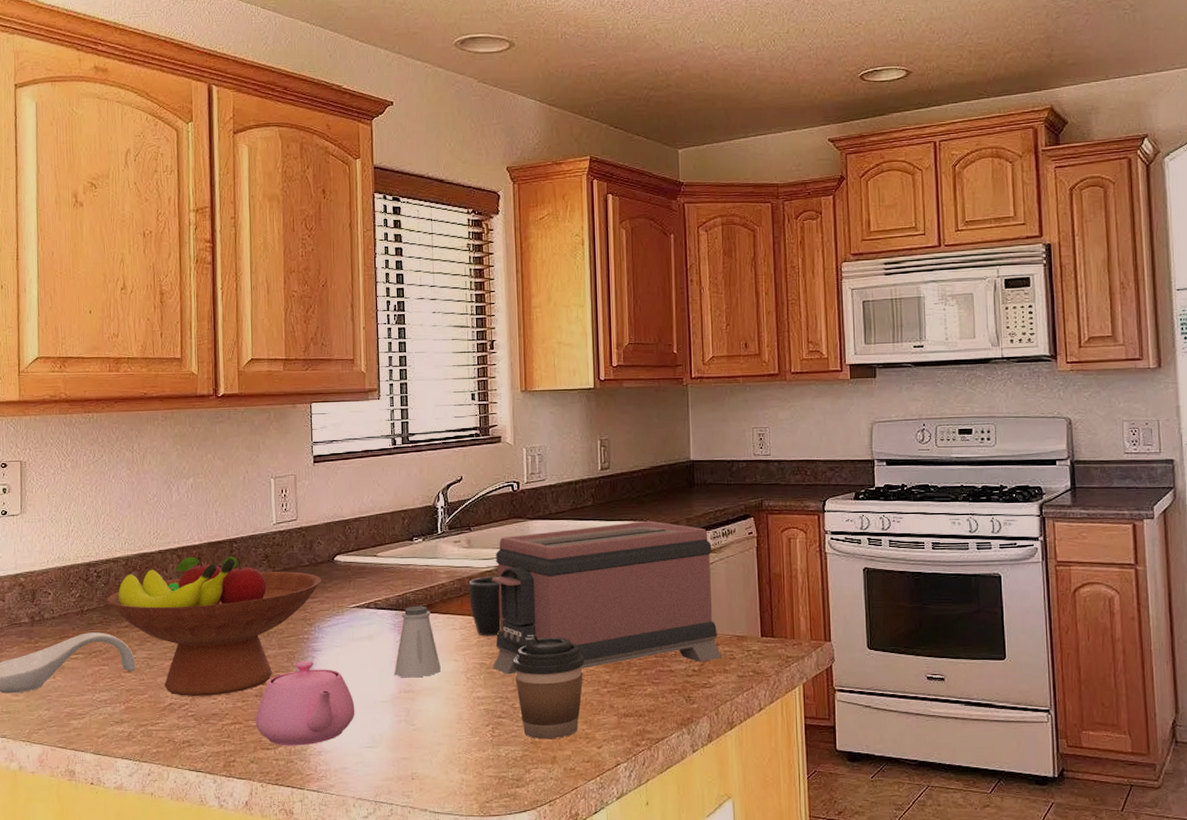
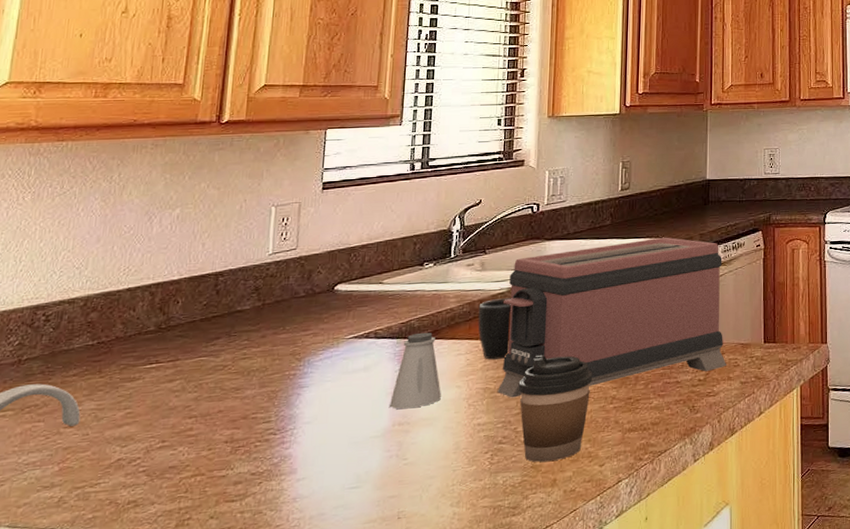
fruit bowl: present [107,556,321,696] -> none [54,291,317,450]
teapot: present [255,661,355,746] -> none [221,399,341,496]

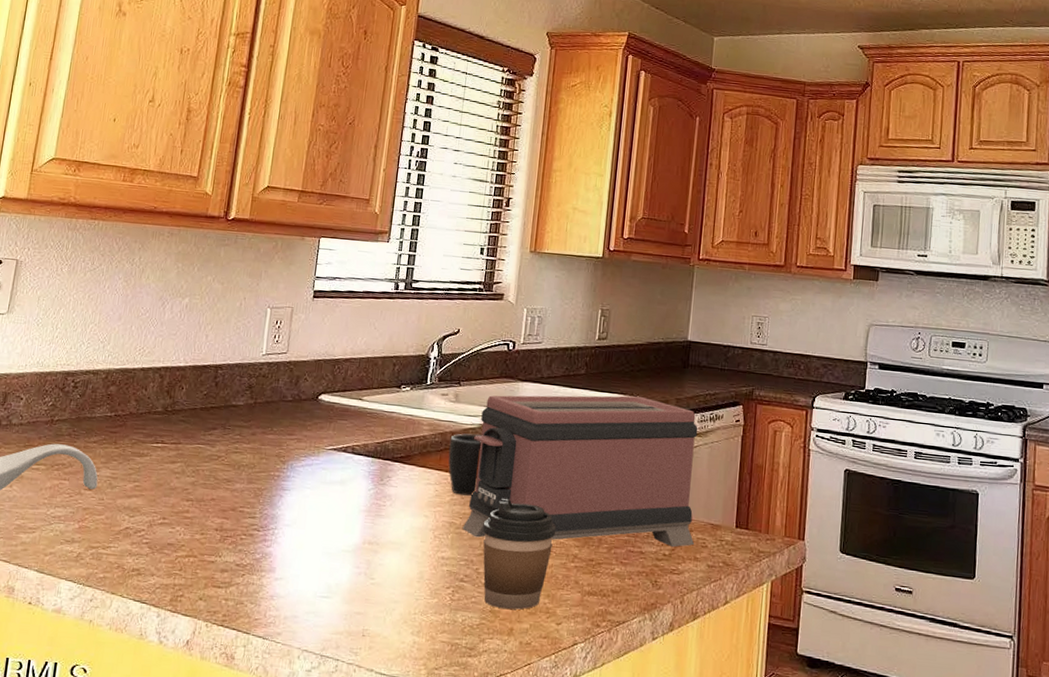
saltshaker: present [390,332,441,409] -> none [362,455,410,530]

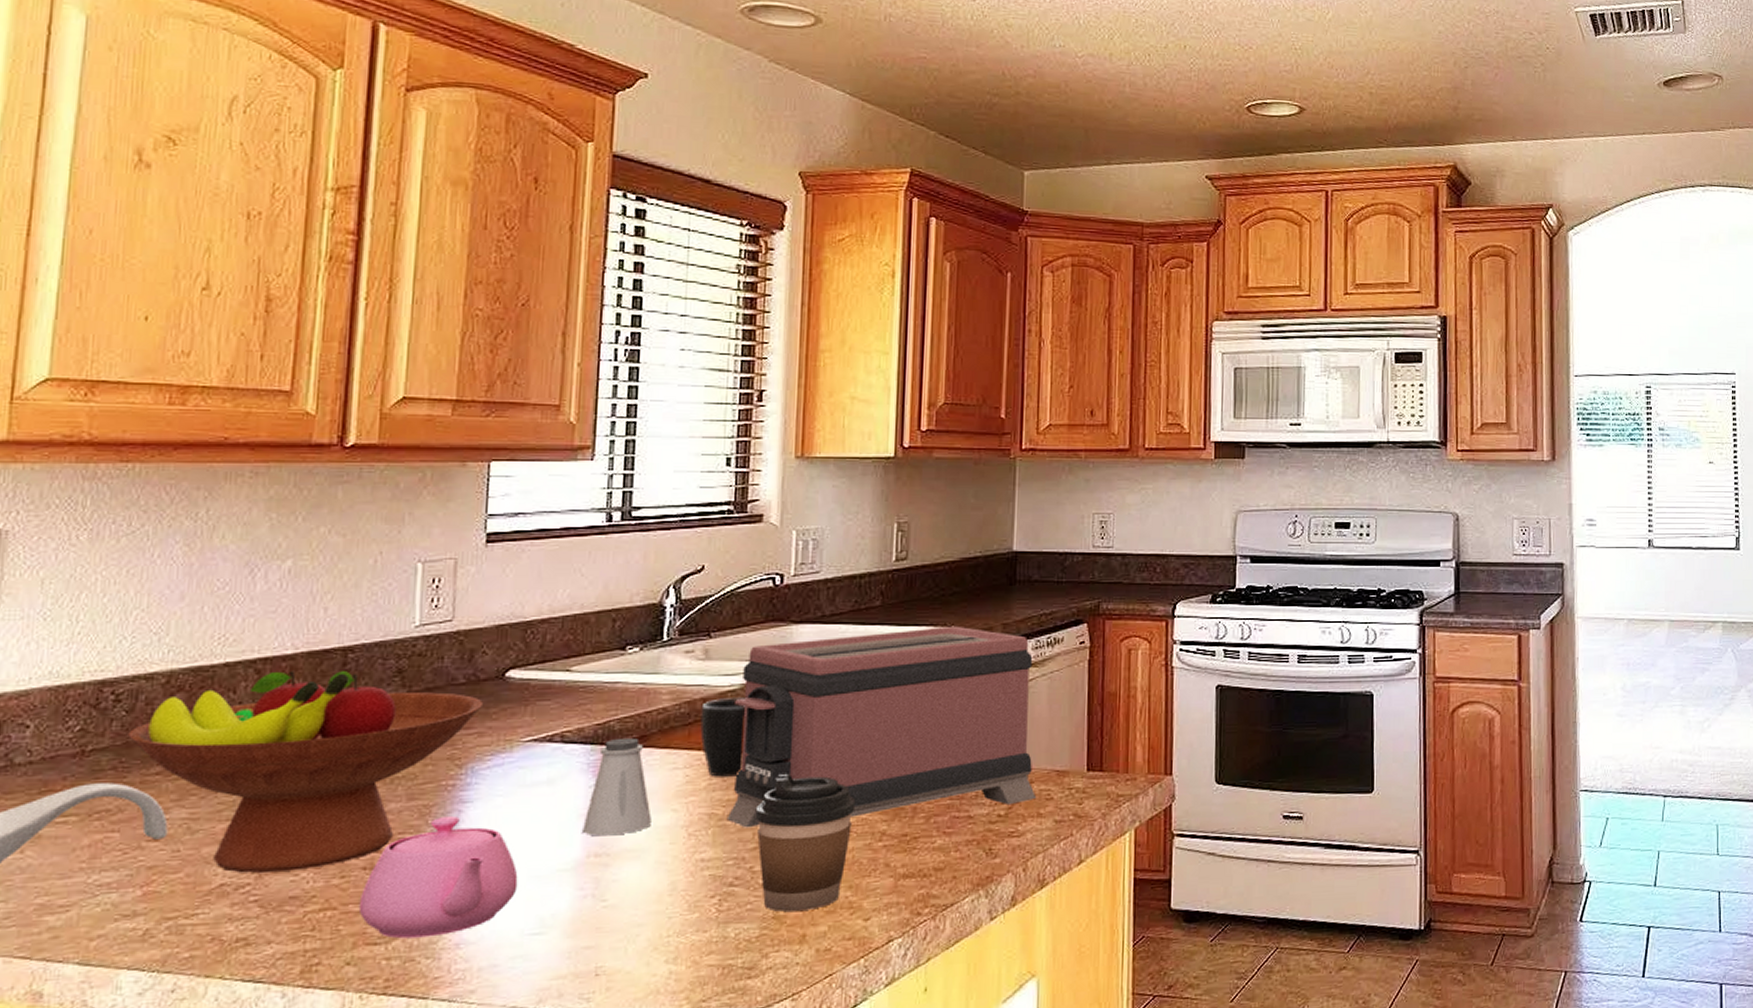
fruit bowl: none [80,377,302,525] -> present [128,670,483,873]
teapot: none [210,499,316,588] -> present [358,817,518,939]
saltshaker: none [362,455,410,530] -> present [583,737,652,836]

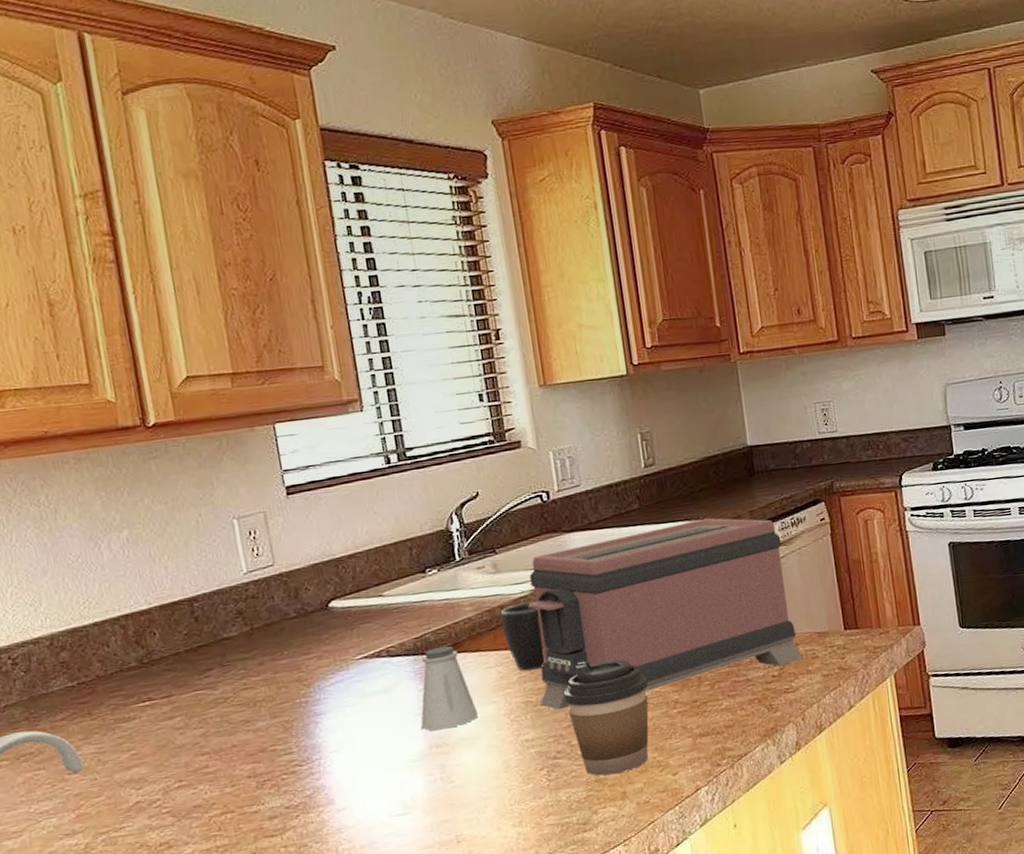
fruit bowl: present [128,670,483,873] -> none [30,618,315,792]
teapot: present [358,817,518,939] -> none [251,727,378,830]

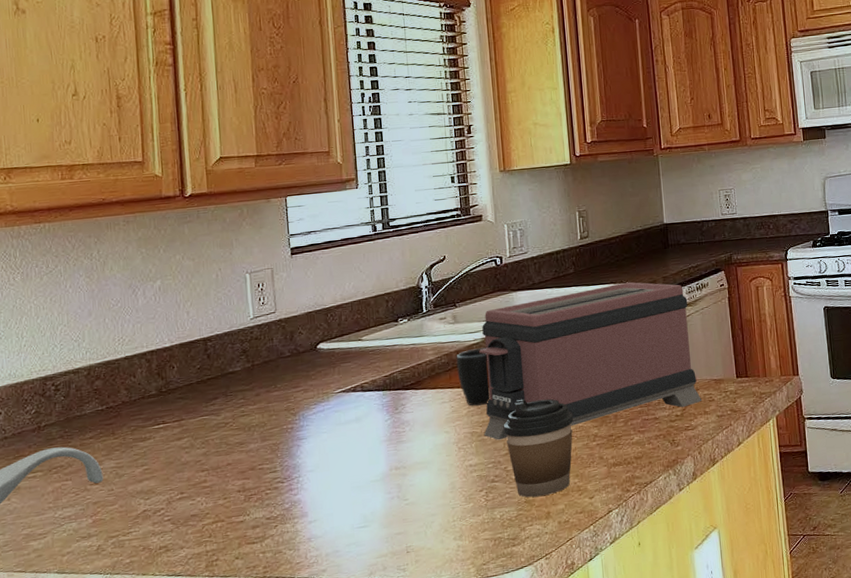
saltshaker: present [421,646,478,731] -> none [384,383,432,455]

